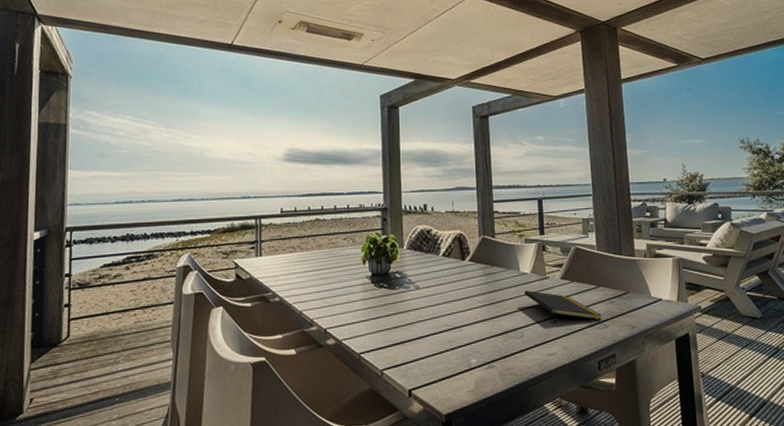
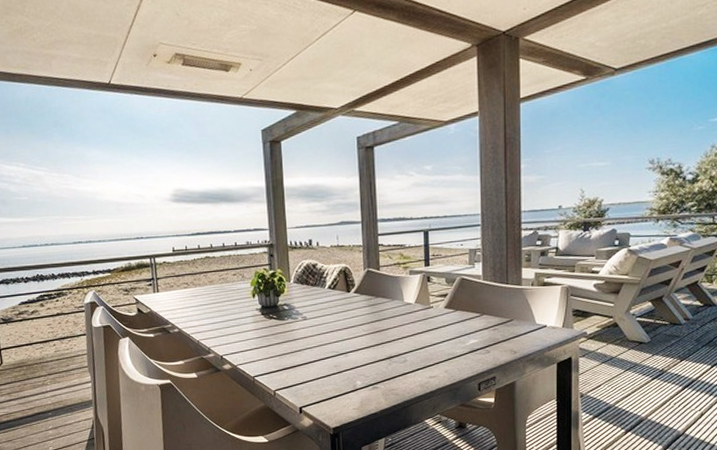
notepad: present [524,290,603,325] -> none [408,319,485,351]

